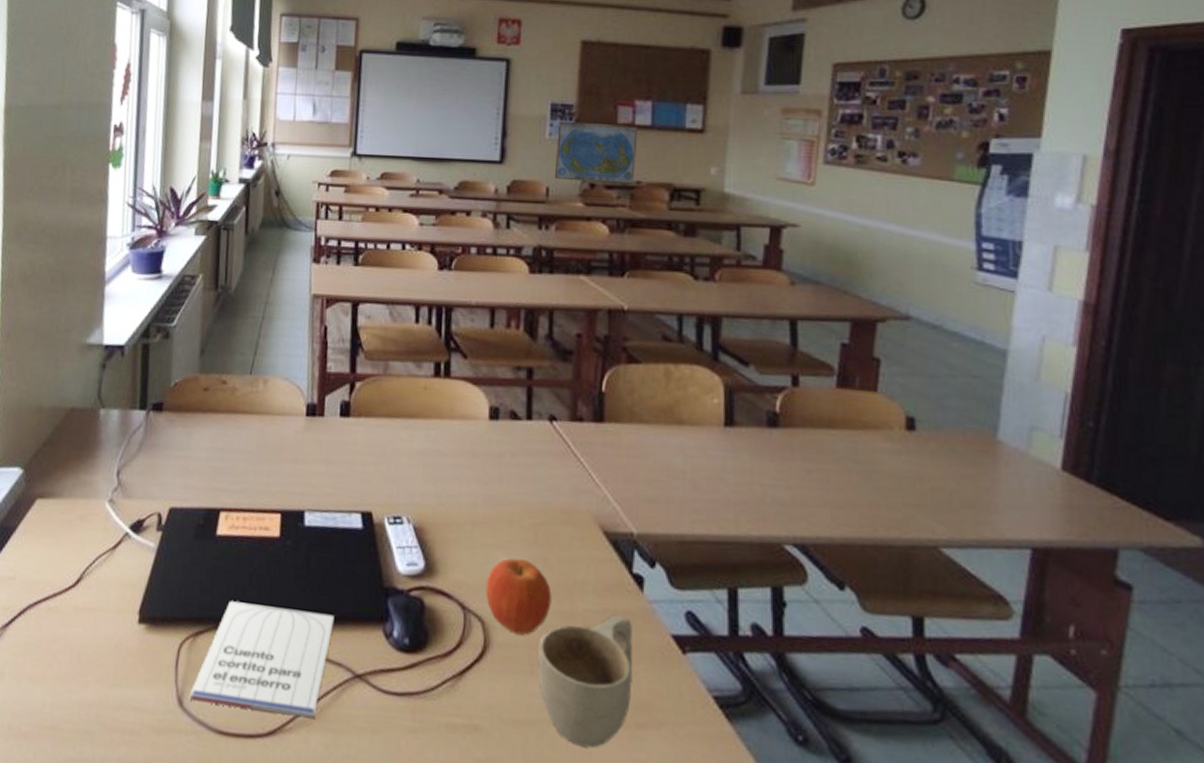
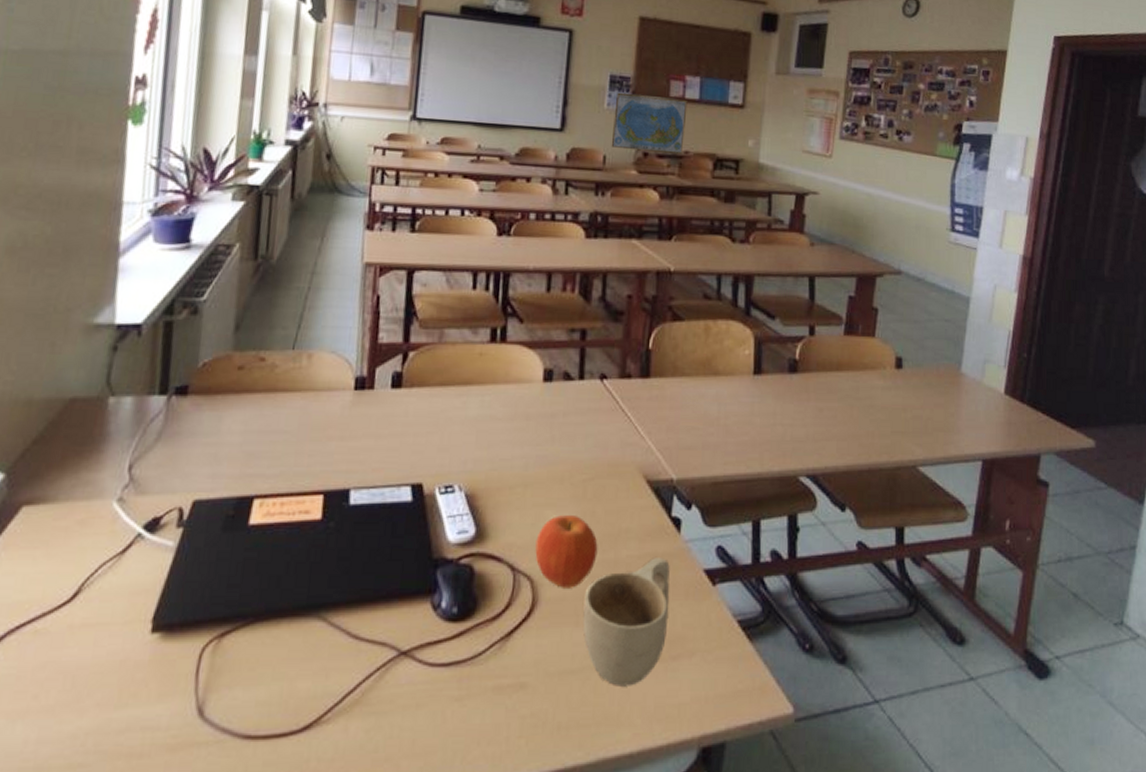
notebook: present [189,601,334,719] -> none [211,594,380,708]

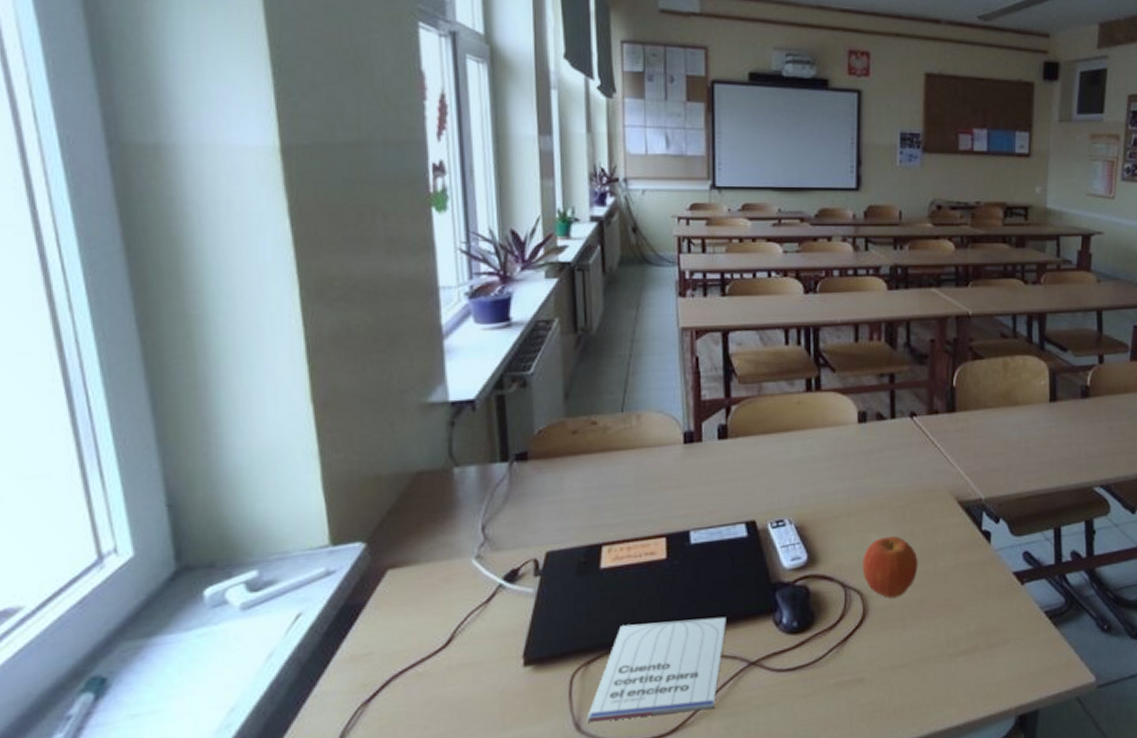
notebook: none [211,594,380,708] -> present [587,616,726,723]
cup: present [583,558,670,687] -> none [909,565,984,674]
world map: present [611,92,688,155] -> none [906,149,976,206]

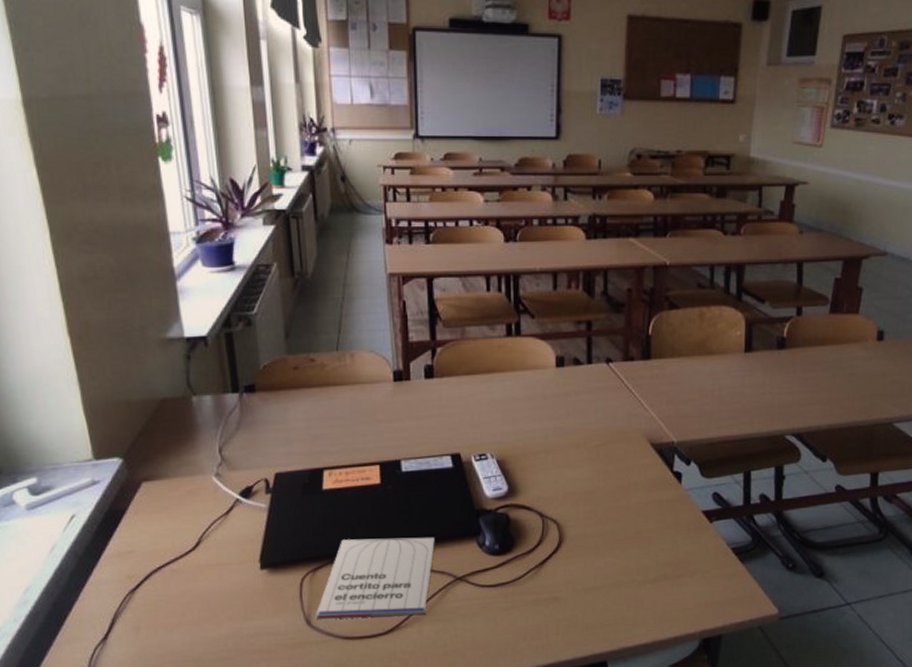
fruit: present [862,536,918,598] -> none [559,473,611,529]

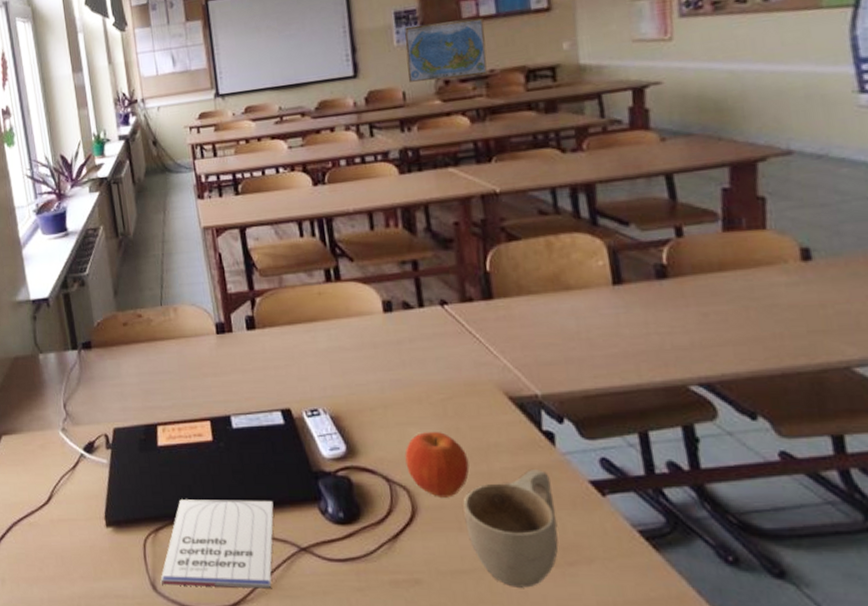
fruit: none [559,473,611,529] -> present [405,432,470,497]
cup: none [602,503,674,598] -> present [463,470,559,588]
world map: none [605,96,679,155] -> present [404,18,487,82]

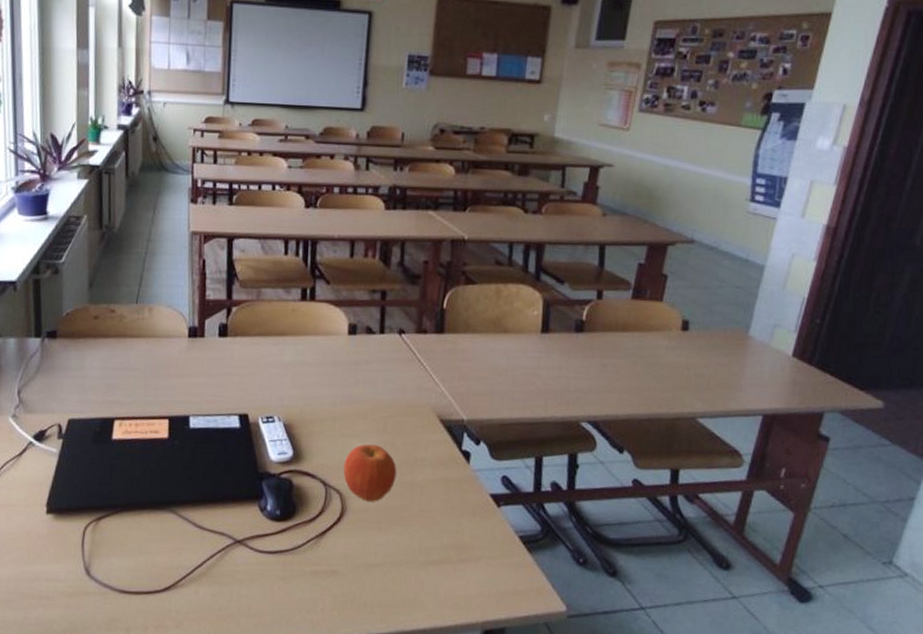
notebook: present [160,499,274,589] -> none [95,491,217,576]
world map: present [404,18,487,82] -> none [409,71,484,131]
cup: present [463,470,559,588] -> none [384,482,460,580]

